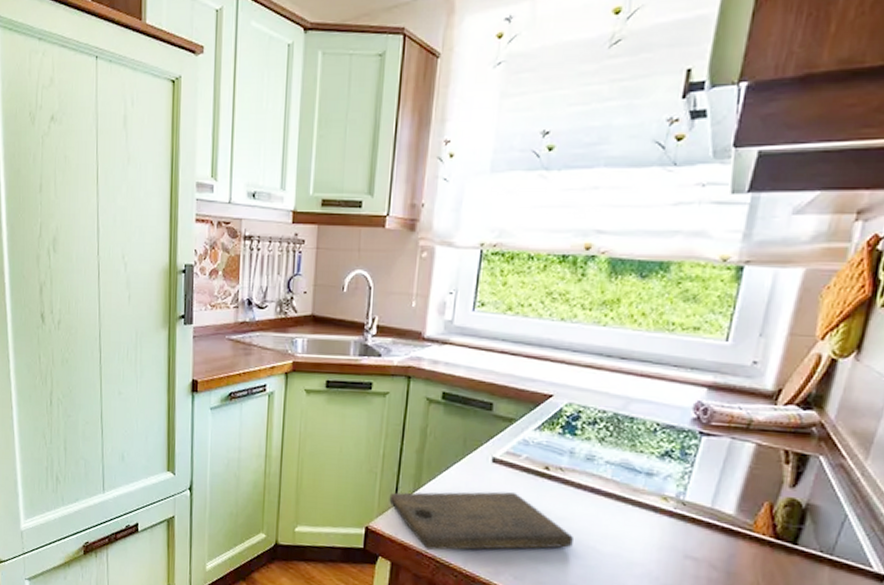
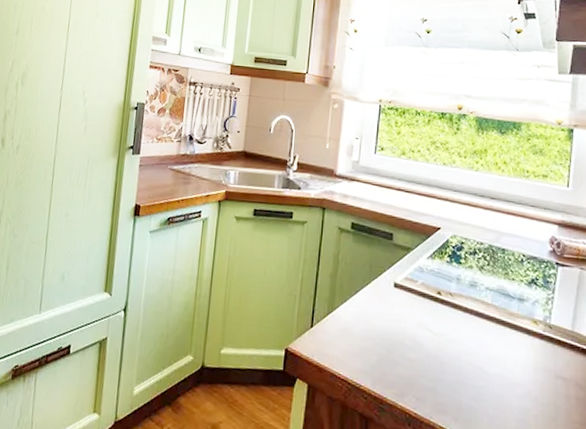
cutting board: present [389,491,573,551] -> none [306,314,464,372]

